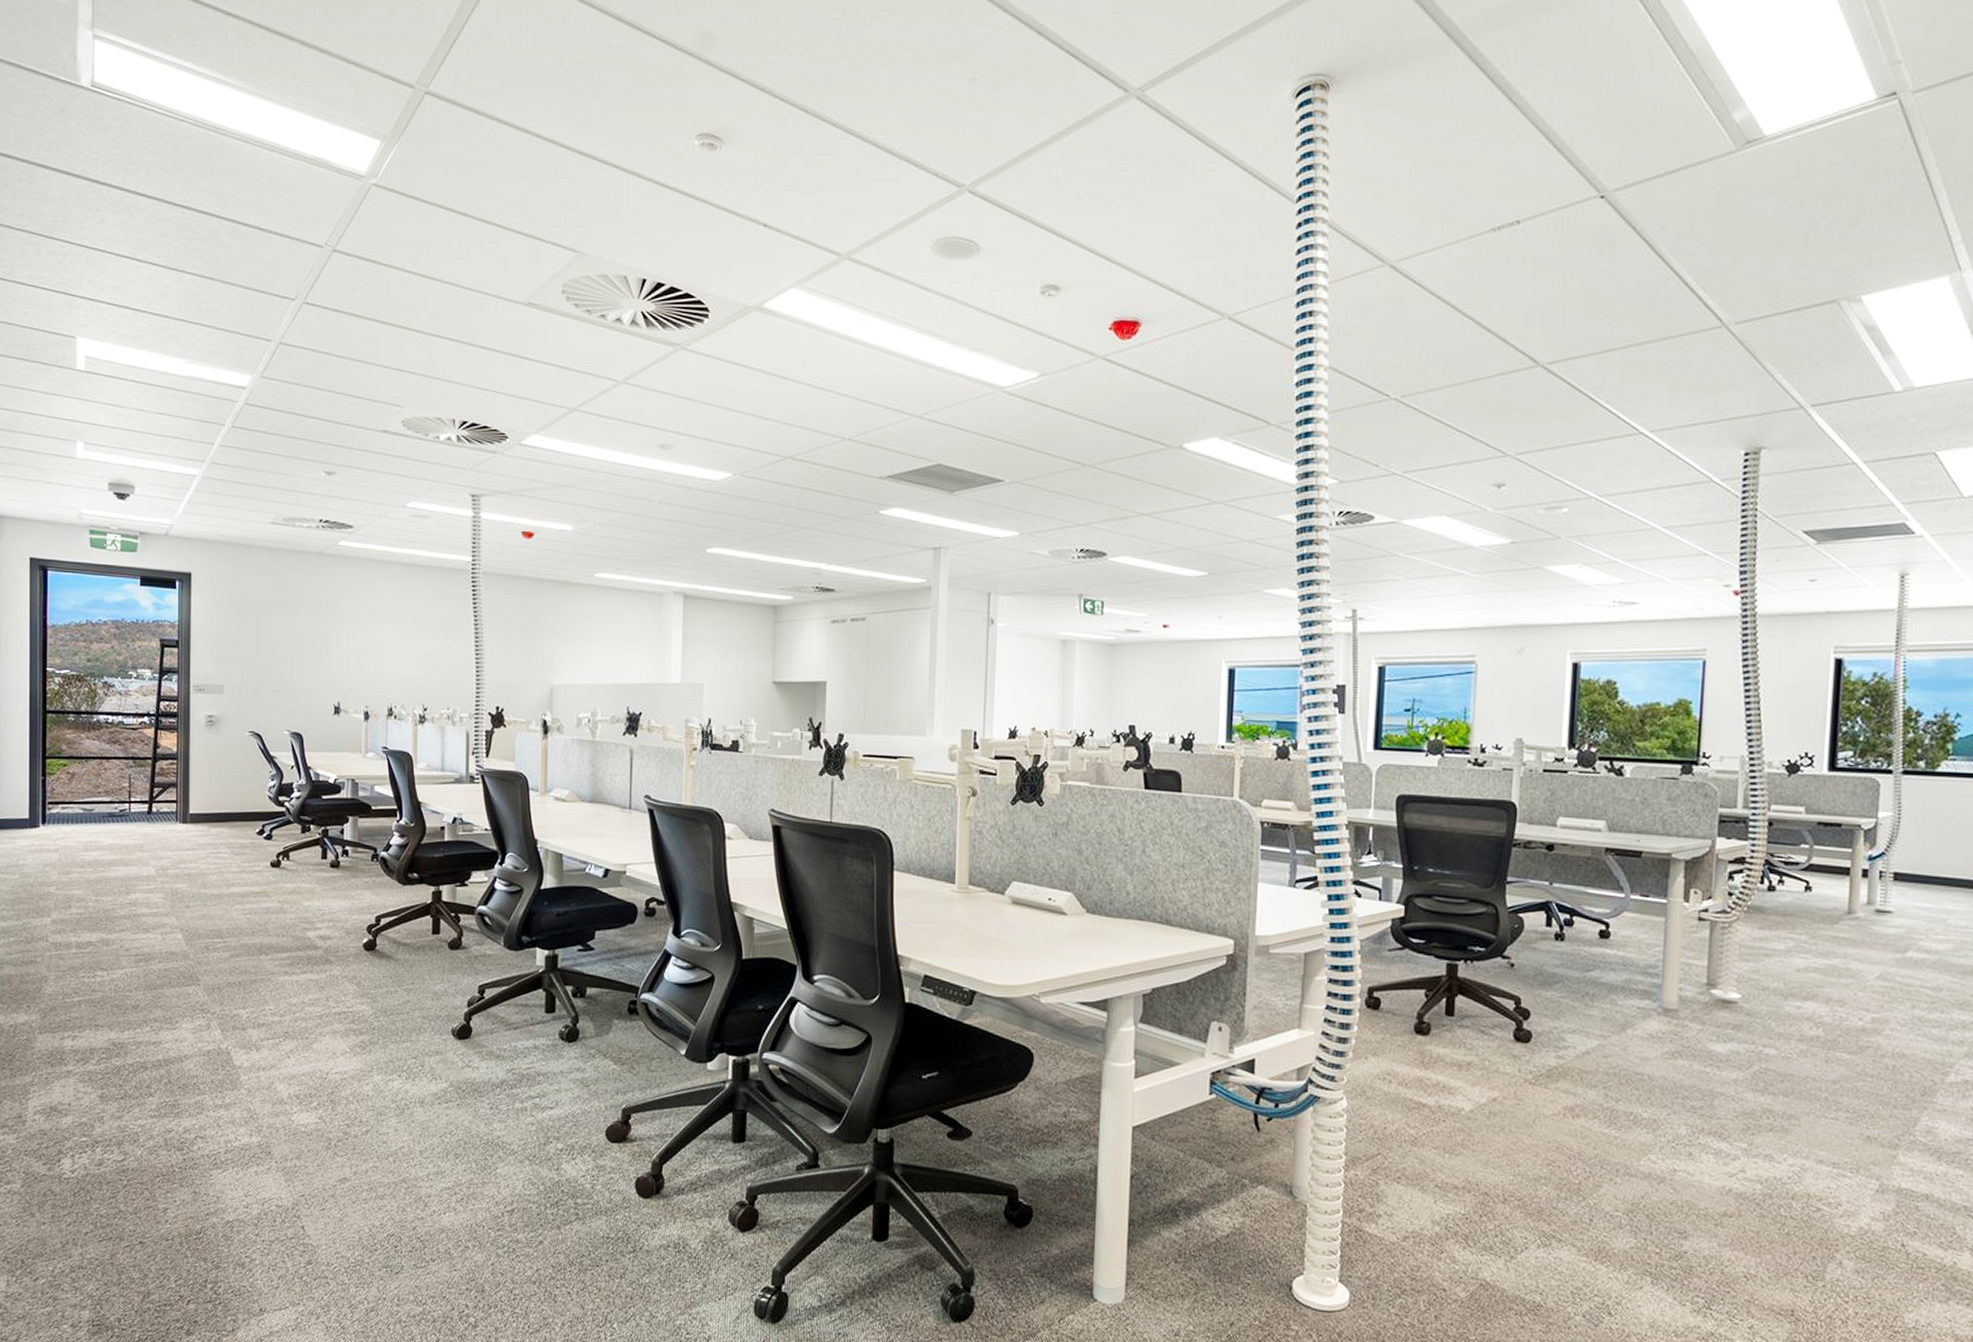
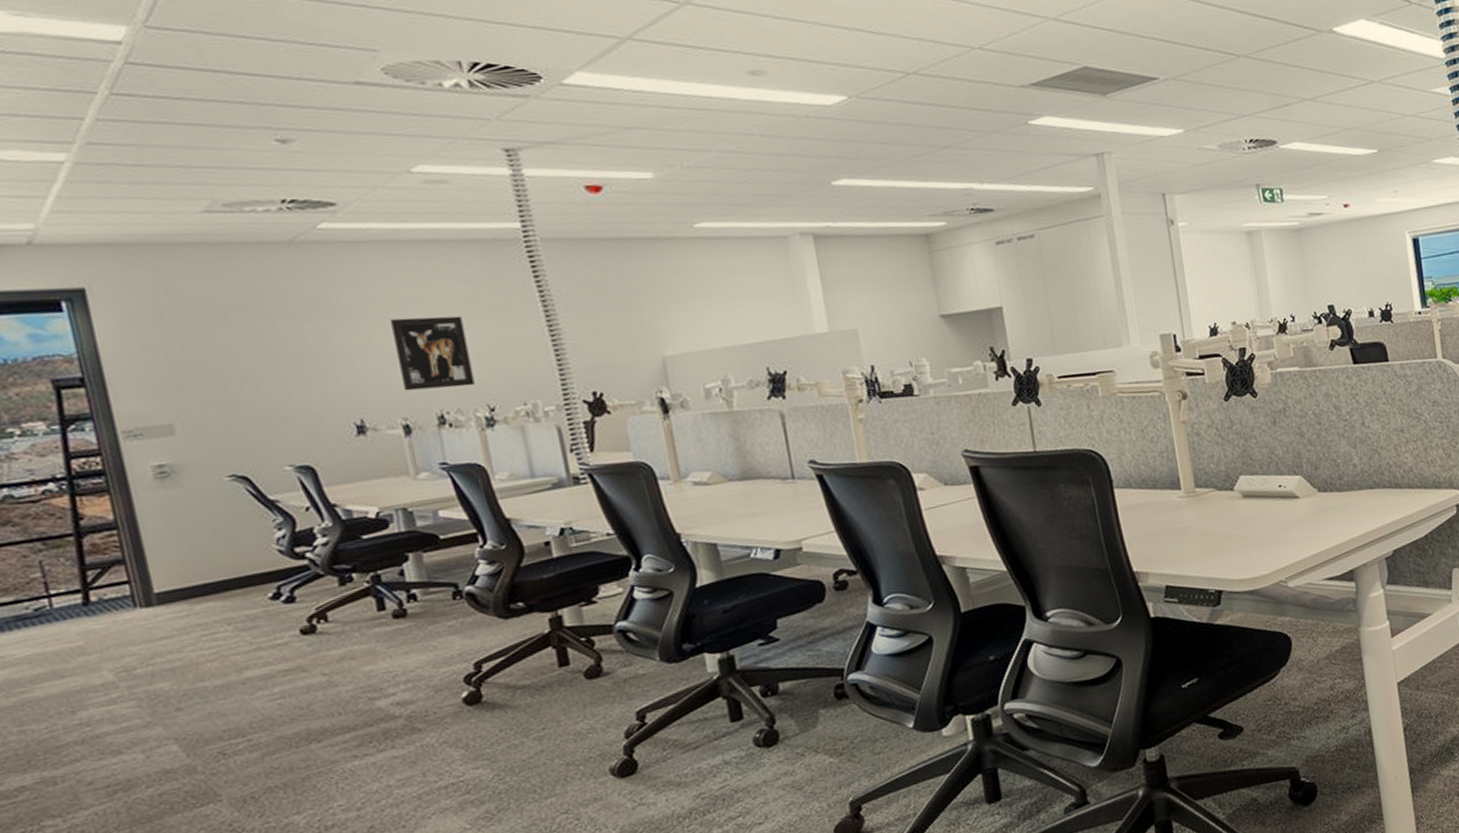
wall art: none [371,624,418,687] -> present [390,316,475,391]

